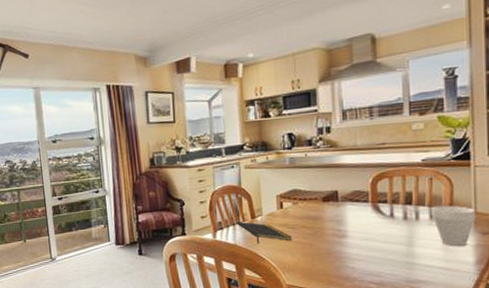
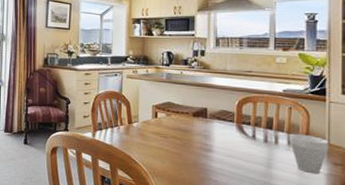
notepad: present [237,222,292,244] -> none [115,125,163,148]

